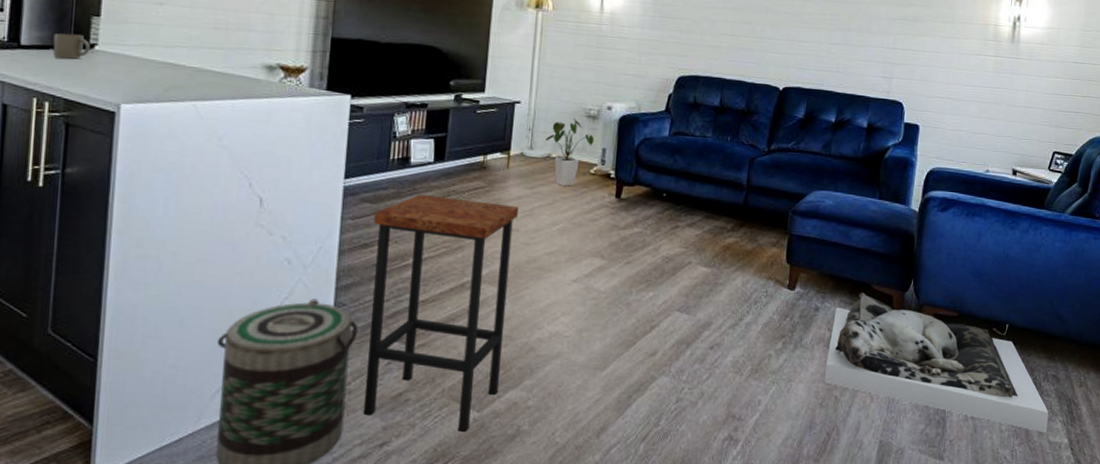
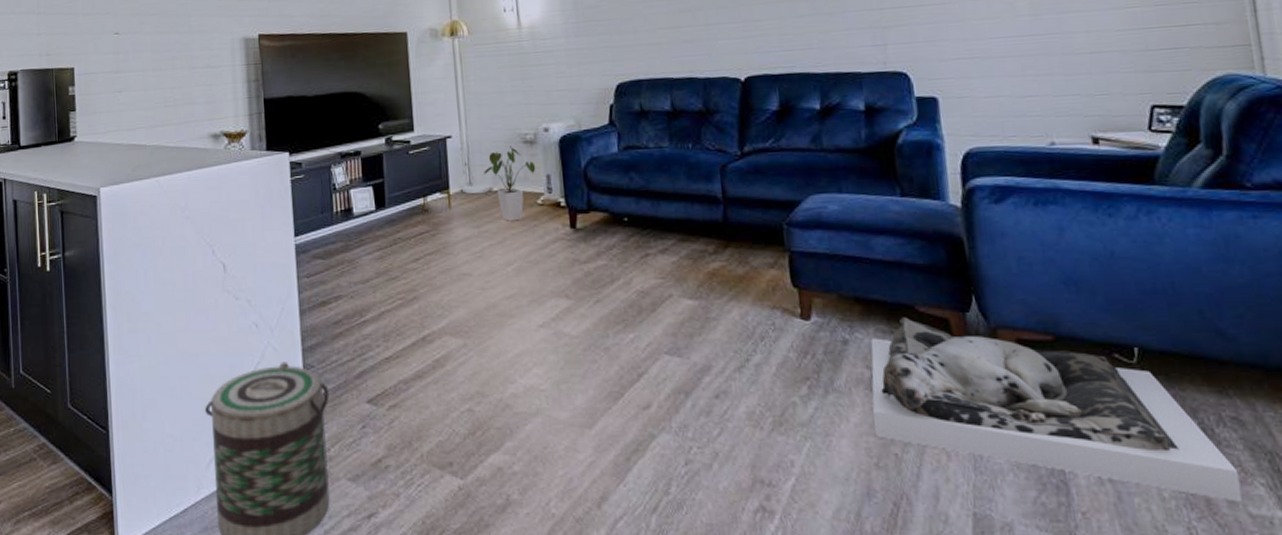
mug: present [52,33,91,59] -> none [43,129,72,153]
bar stool: present [363,194,518,433] -> none [327,244,480,503]

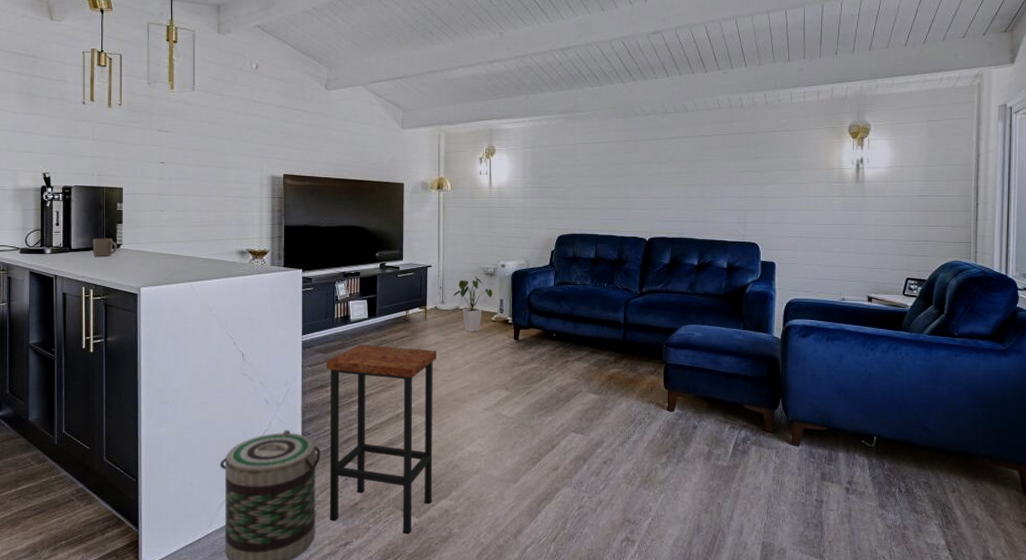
mug: none [43,129,72,153] -> present [93,237,118,256]
bar stool: none [327,244,480,503] -> present [326,344,436,535]
dog bed: present [870,317,1243,503] -> none [707,412,923,535]

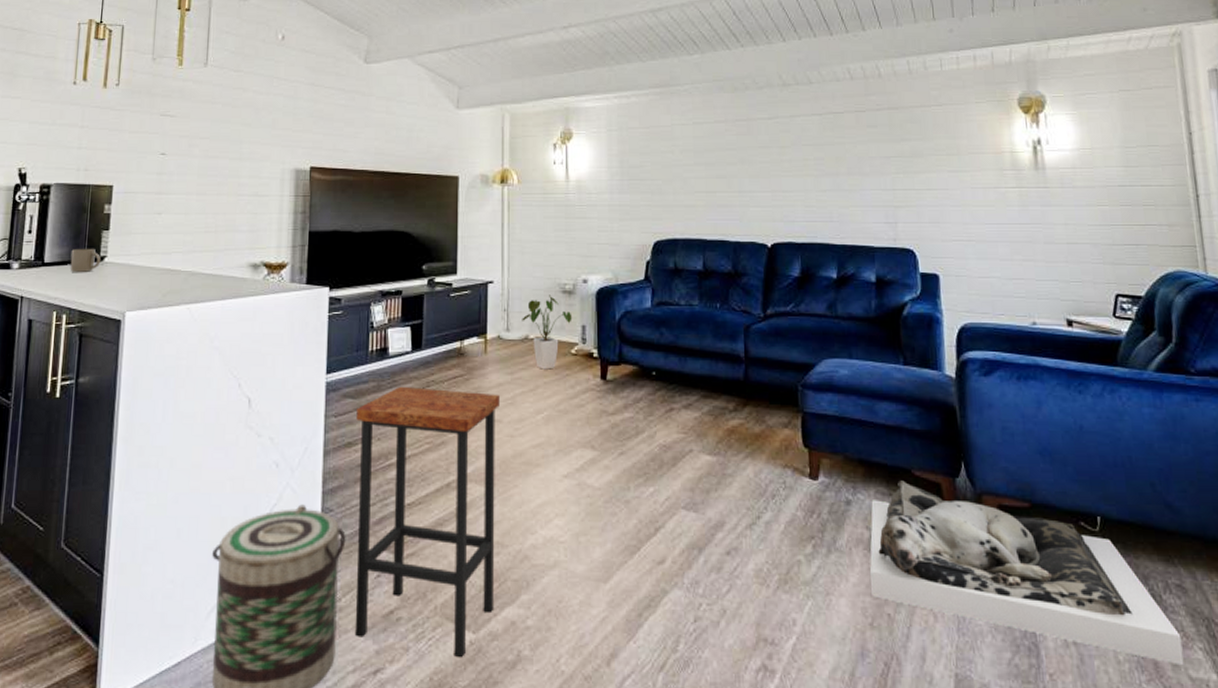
dog bed: none [707,412,923,535] -> present [870,480,1184,666]

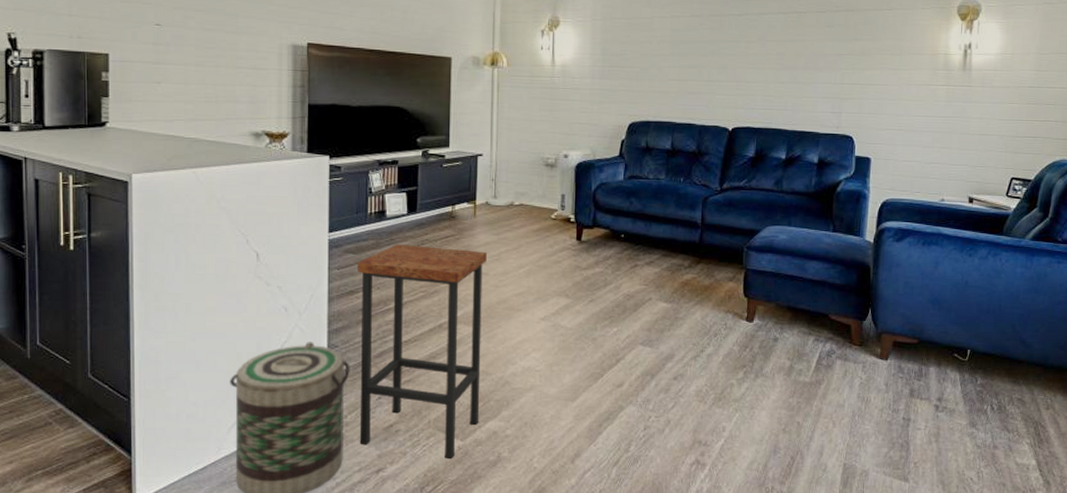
mug: present [70,248,101,272] -> none [71,113,103,136]
house plant: present [522,295,572,370] -> none [508,167,554,232]
dog bed: present [870,480,1184,666] -> none [787,323,1015,455]

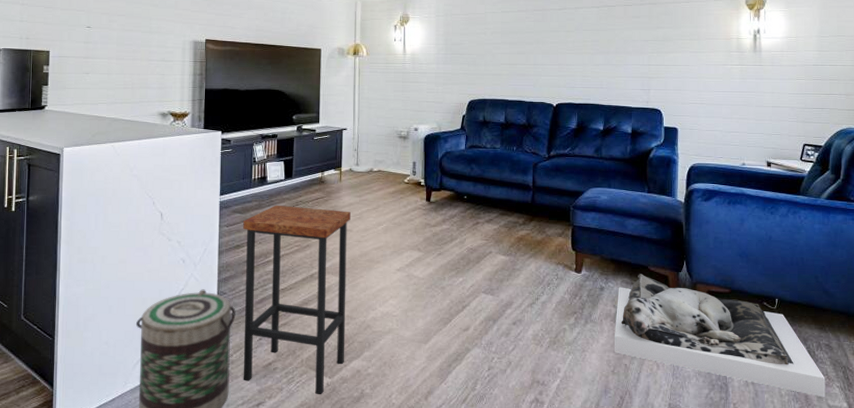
dog bed: none [787,323,1015,455] -> present [615,274,826,398]

